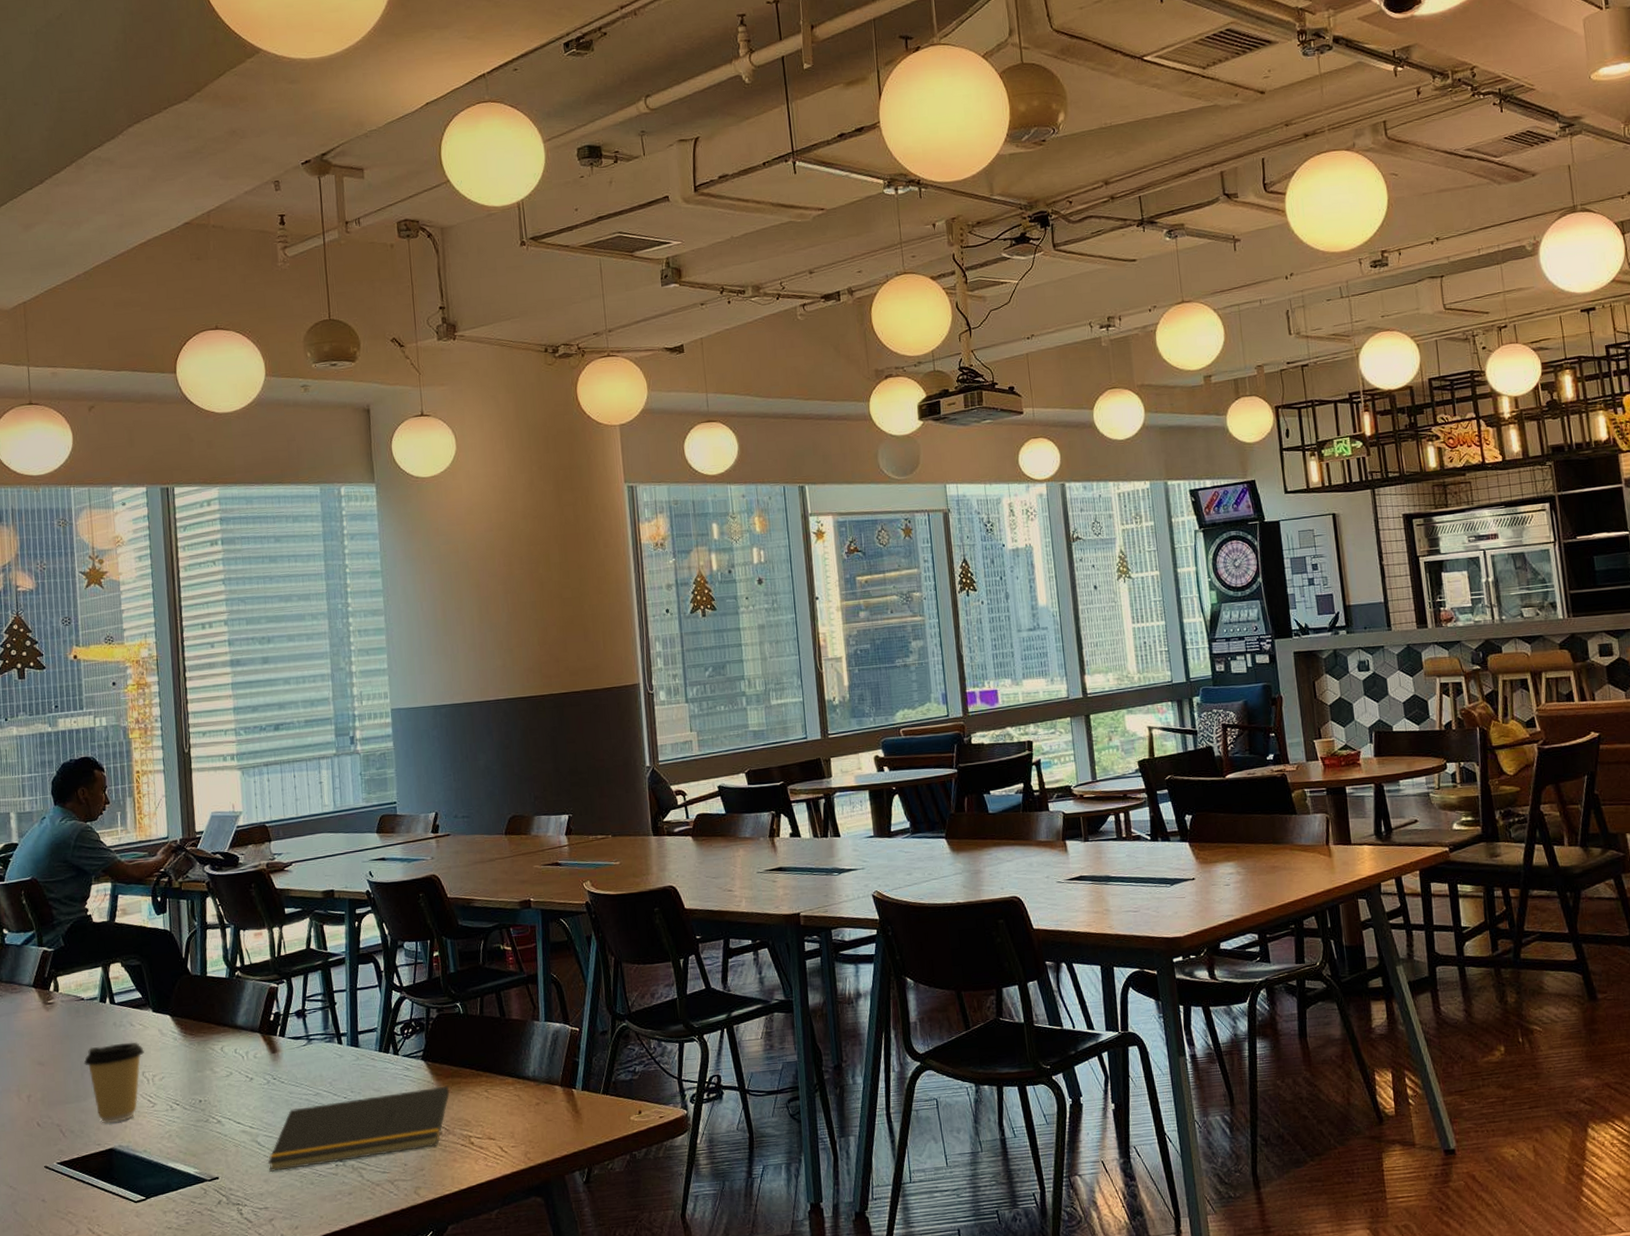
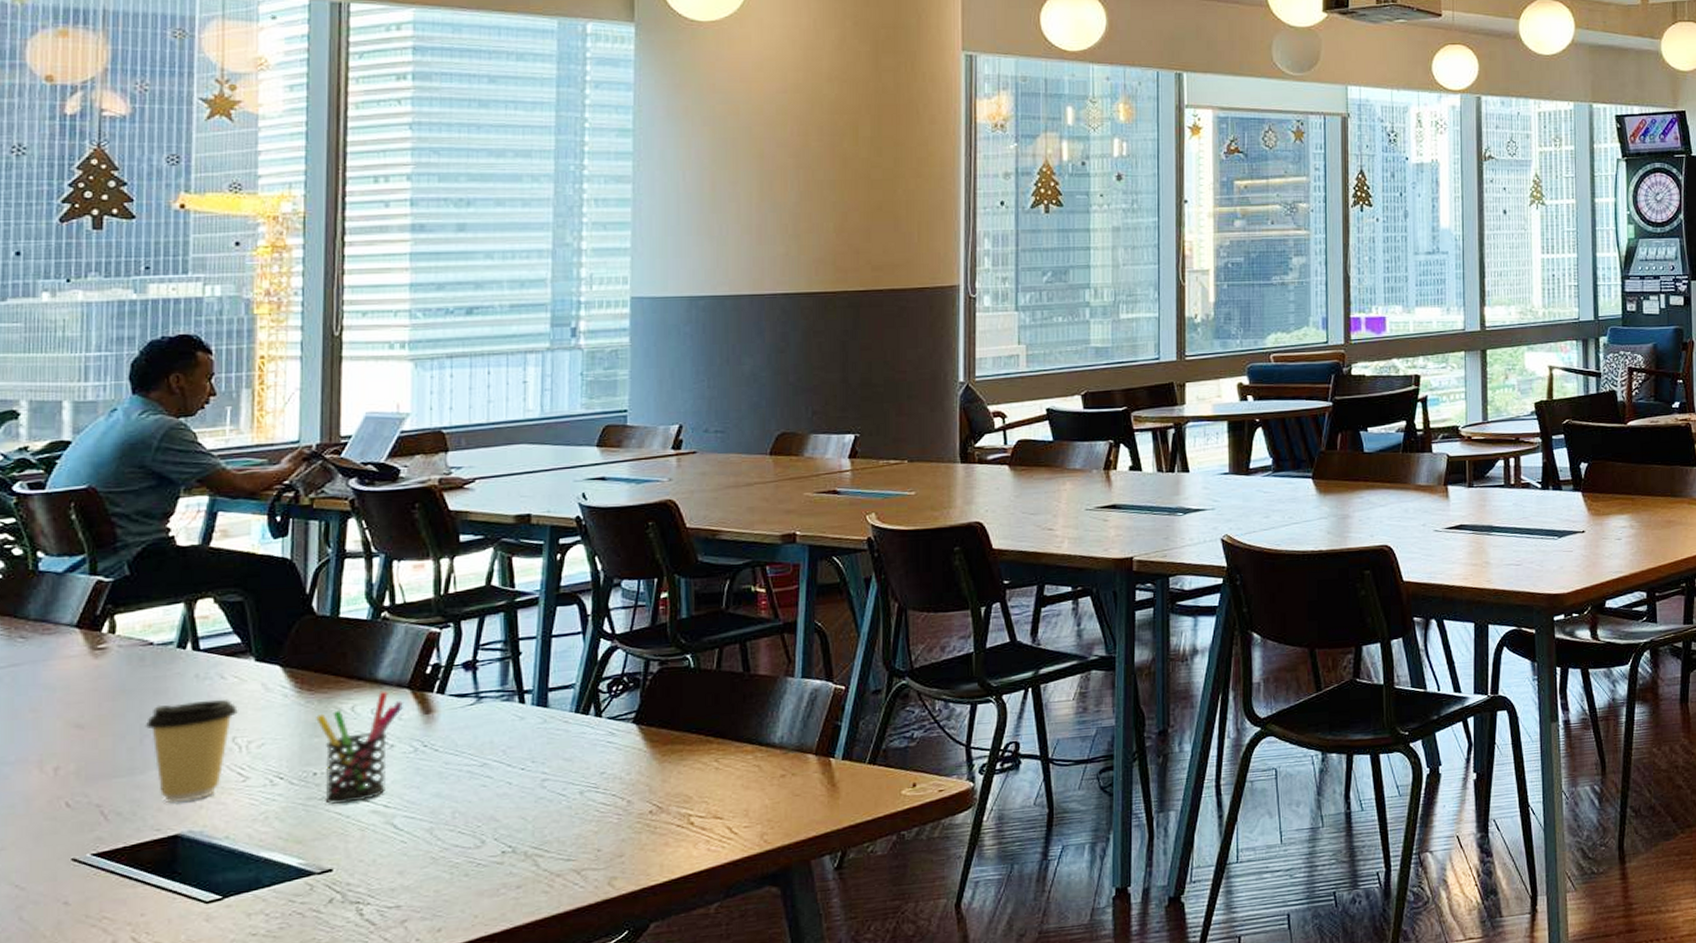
pen holder: none [197,1034,257,1125] -> present [316,691,404,804]
notepad: present [267,1085,450,1173] -> none [405,754,668,863]

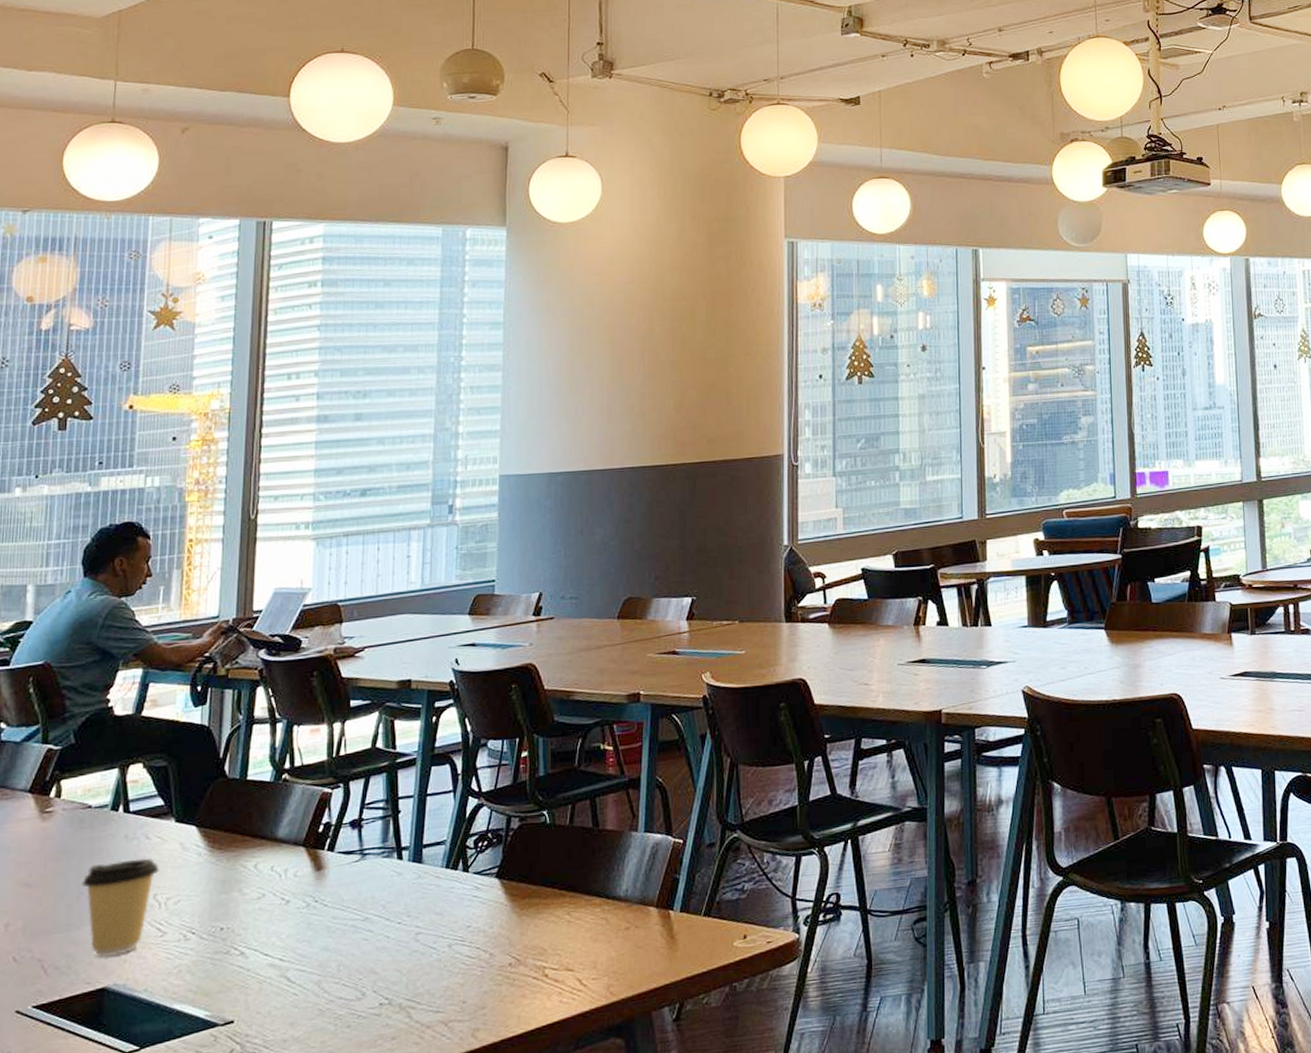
pen holder: present [316,691,404,804] -> none [224,849,300,958]

